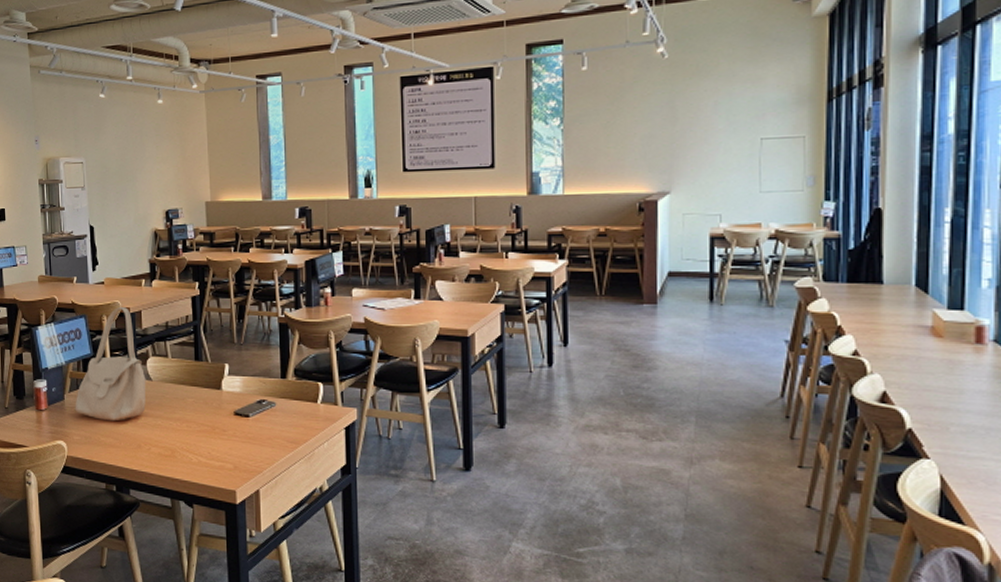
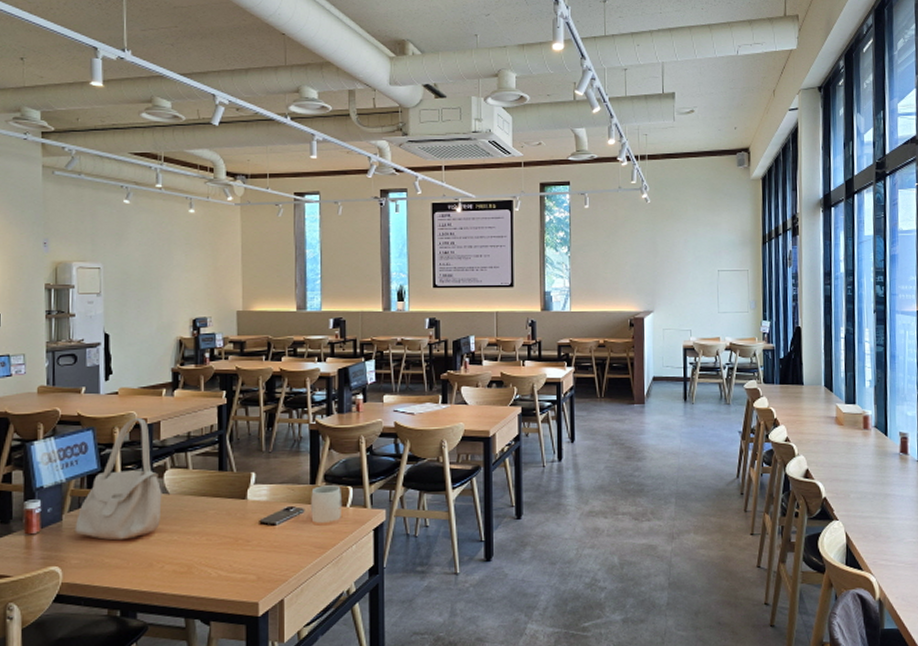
mug: none [282,380,313,422] -> present [311,485,343,527]

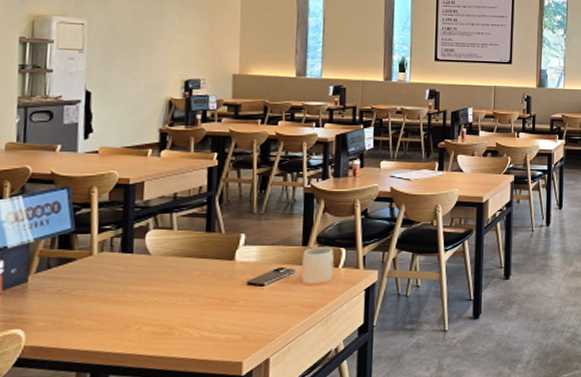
handbag: present [74,418,162,541] -> none [41,178,143,302]

